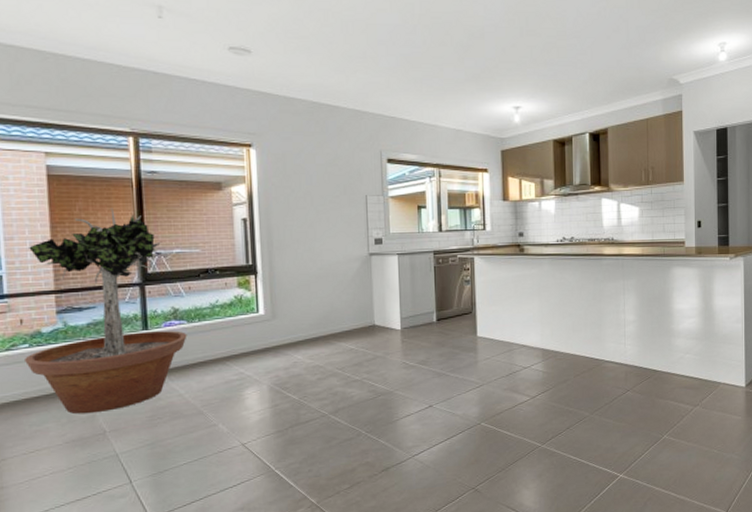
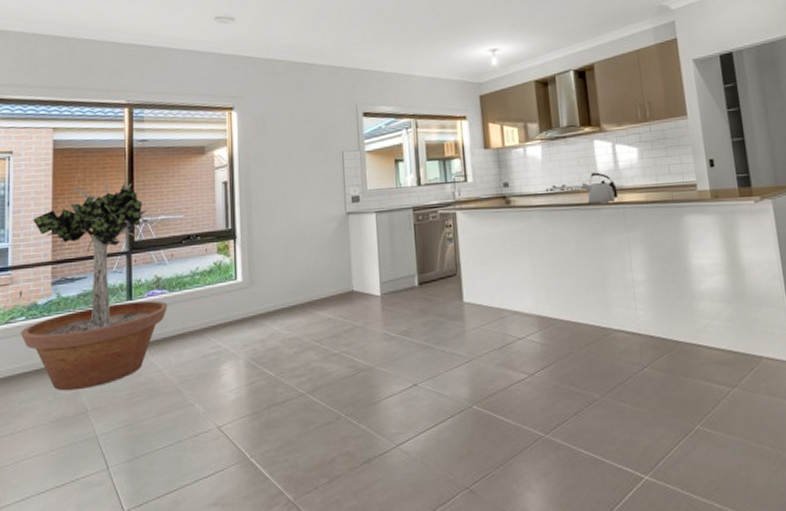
kettle: none [588,227,618,255] -> present [581,172,618,204]

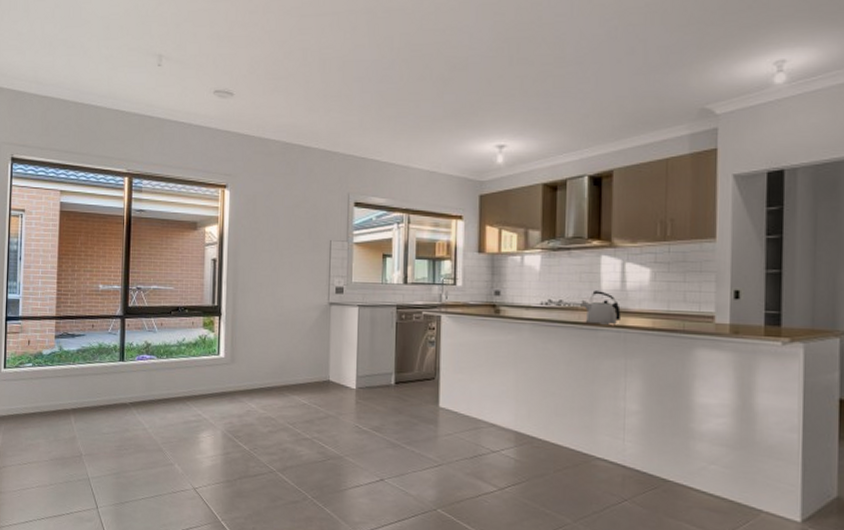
potted tree: present [21,177,168,391] -> none [28,243,156,435]

